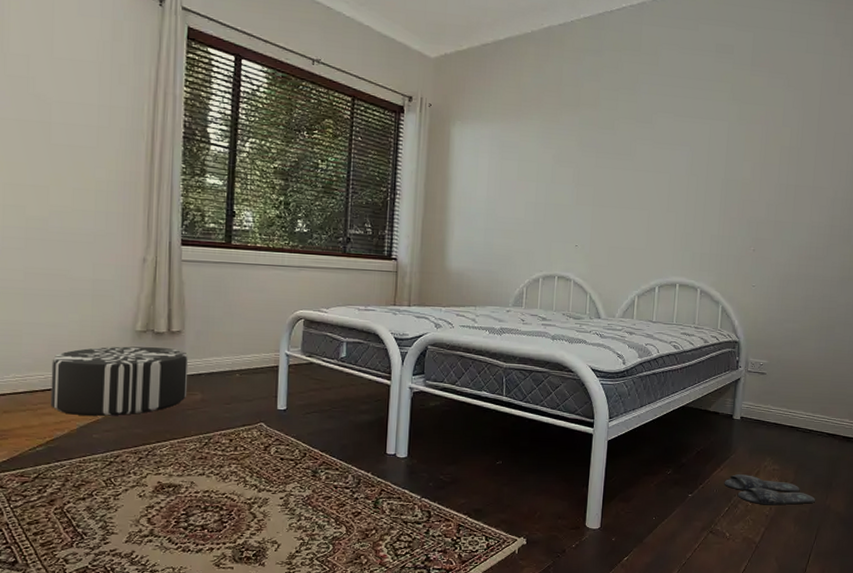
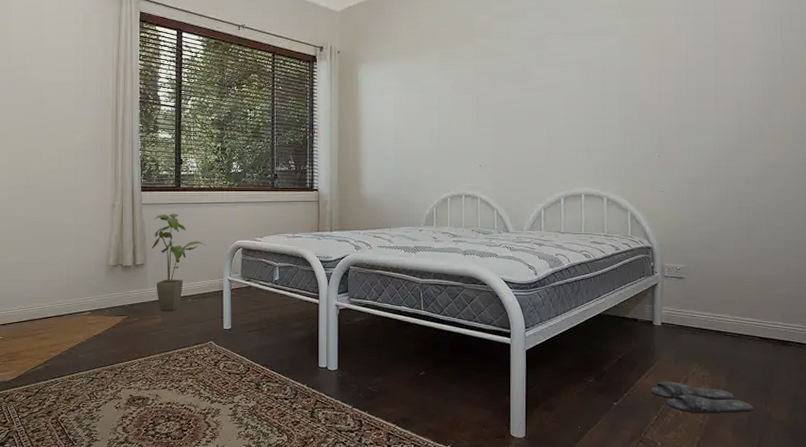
pouf: present [50,346,189,416] -> none [46,279,151,339]
house plant: none [192,274,260,387] -> present [152,214,206,311]

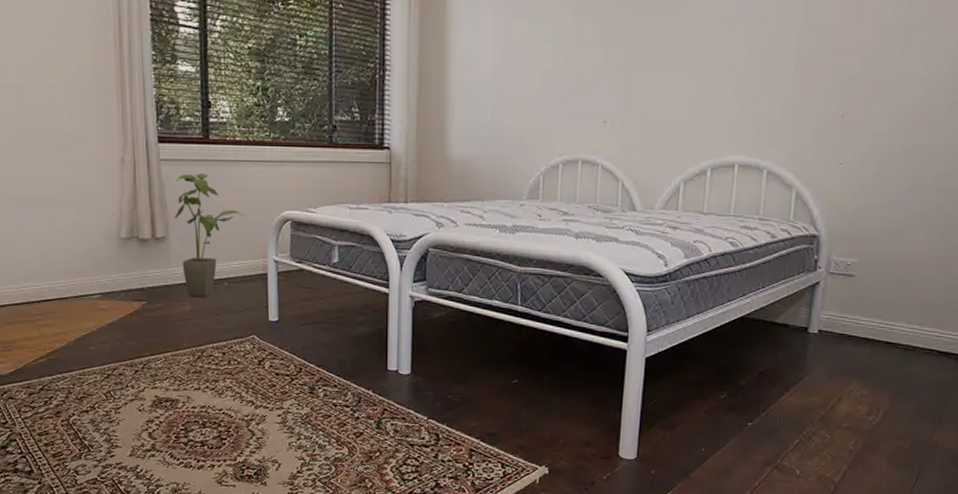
slippers: present [650,382,754,414] -> none [794,400,919,439]

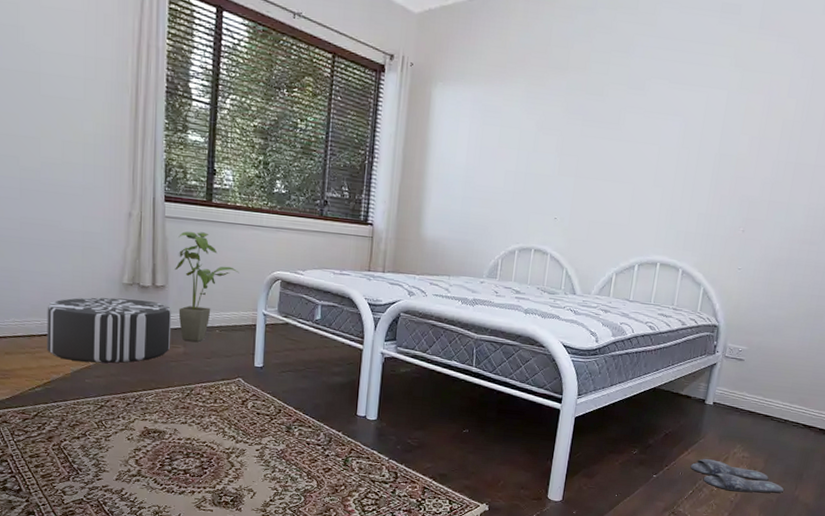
pouf: none [44,254,176,328] -> present [47,297,172,363]
slippers: none [794,400,919,439] -> present [690,459,785,493]

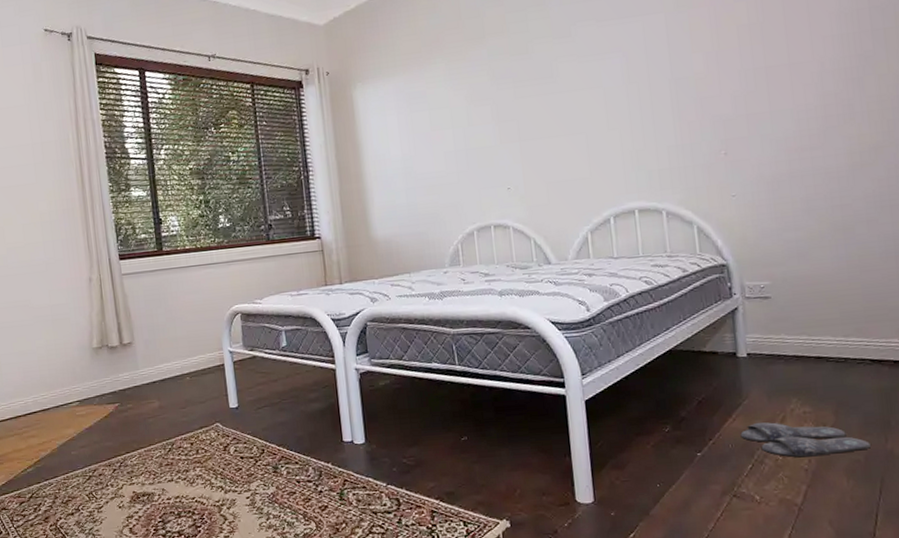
pouf: present [47,297,172,363] -> none [28,360,145,435]
house plant: present [175,231,239,342] -> none [137,281,199,394]

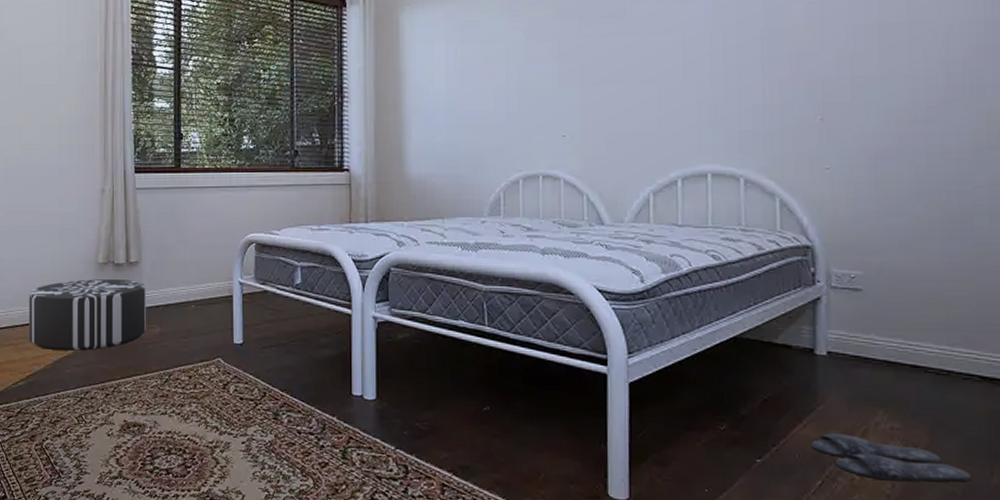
pouf: none [28,360,145,435] -> present [28,279,147,351]

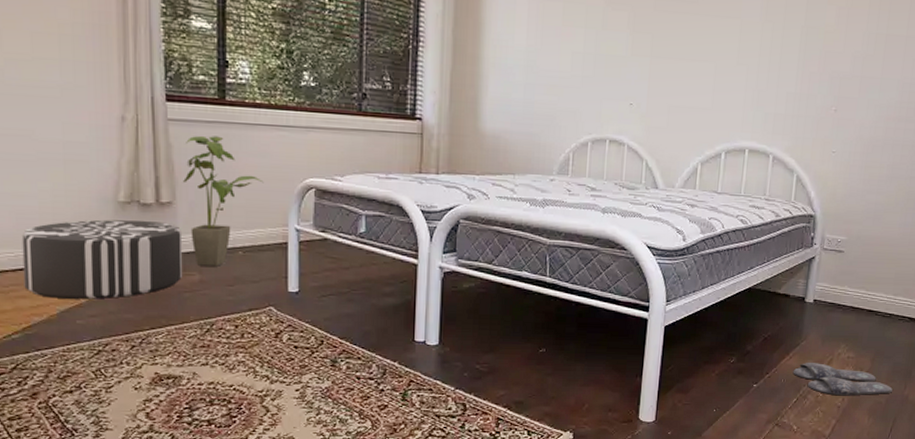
house plant: none [147,200,212,320] -> present [183,136,264,266]

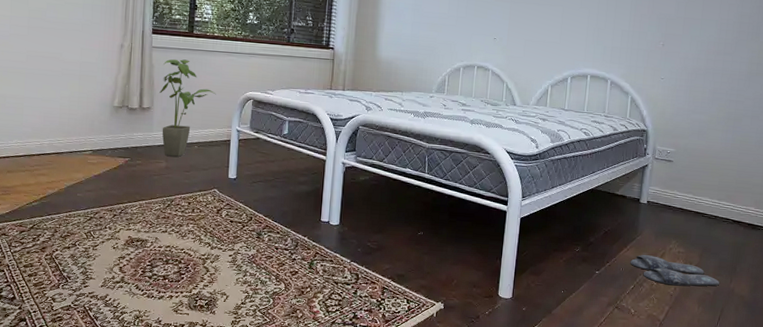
pouf: present [21,219,183,299] -> none [44,119,156,178]

